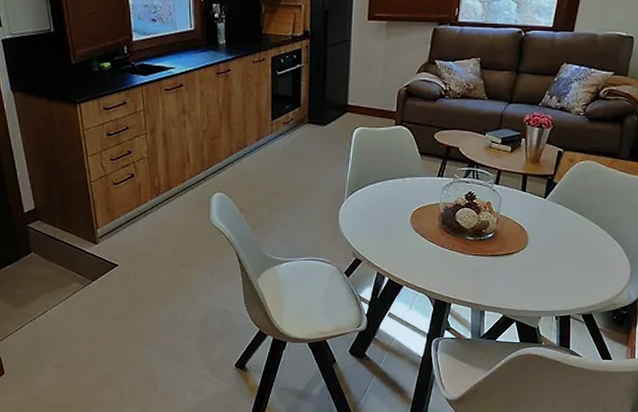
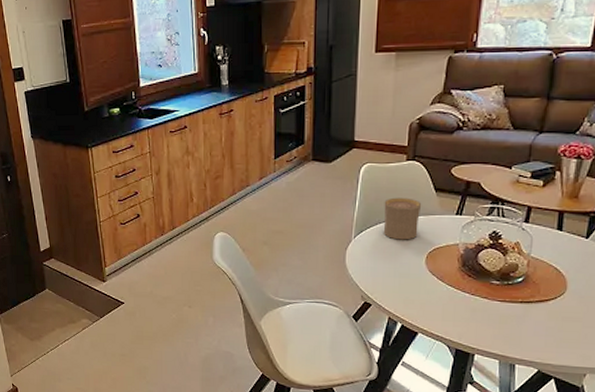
cup: none [374,160,408,200] -> present [384,197,422,240]

